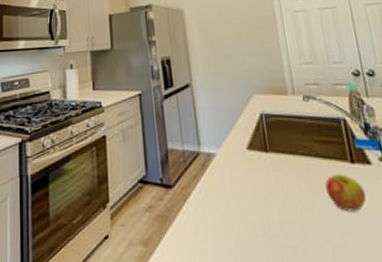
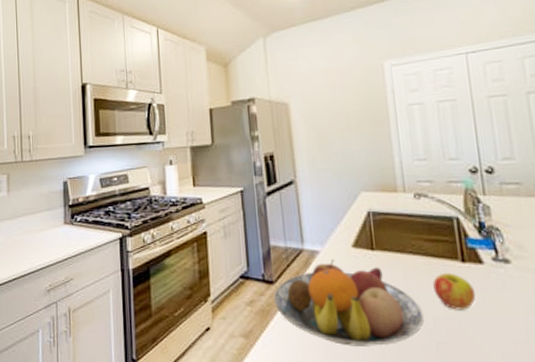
fruit bowl: none [172,162,319,252] -> present [274,259,425,346]

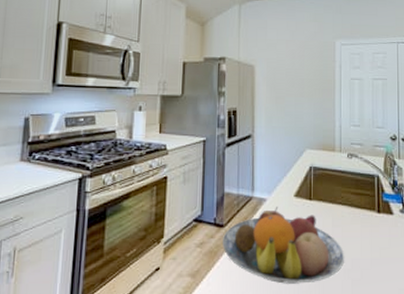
apple: present [433,272,476,310] -> none [355,221,385,253]

